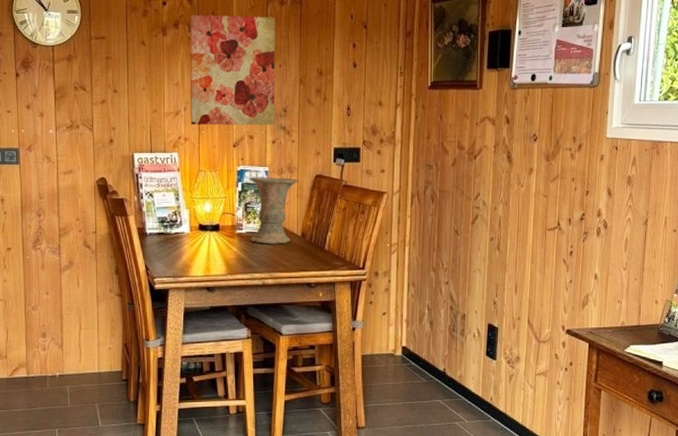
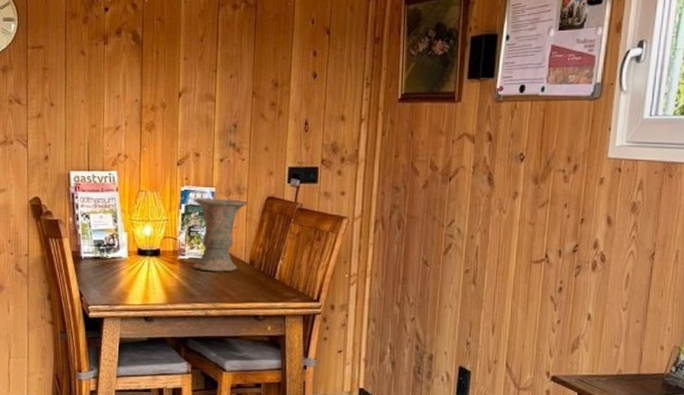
wall art: present [190,14,275,125] -> none [132,21,227,142]

